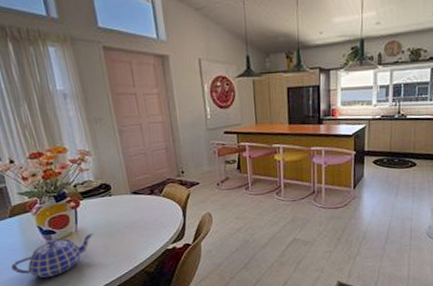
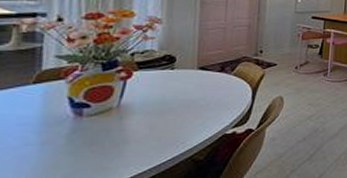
teapot: present [11,233,94,278] -> none [12,110,141,162]

